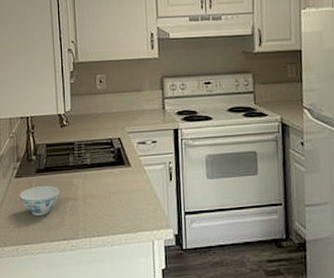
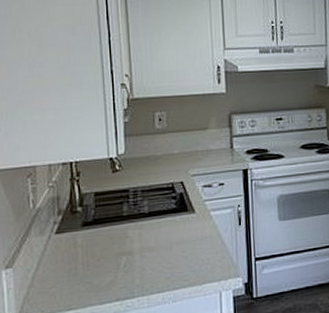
bowl: present [19,185,60,216] -> none [61,240,112,276]

